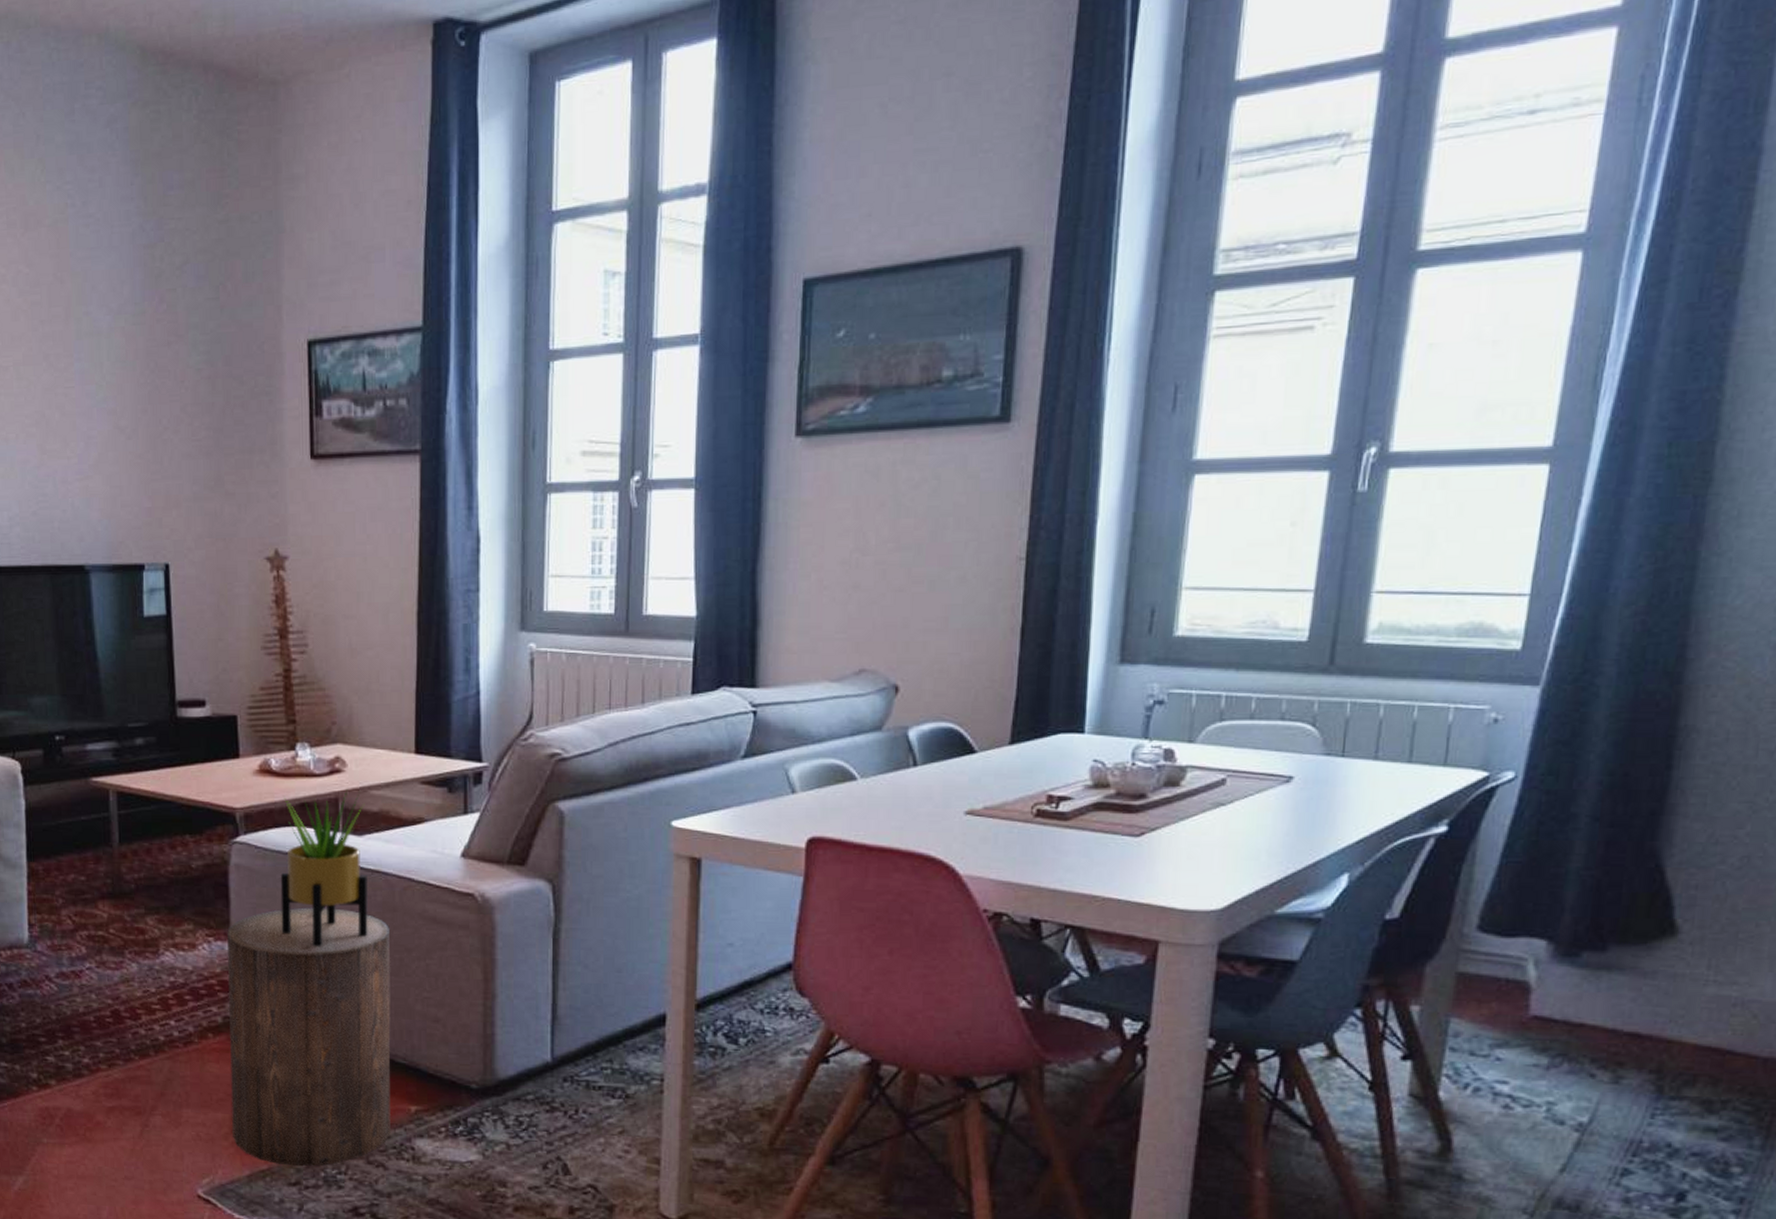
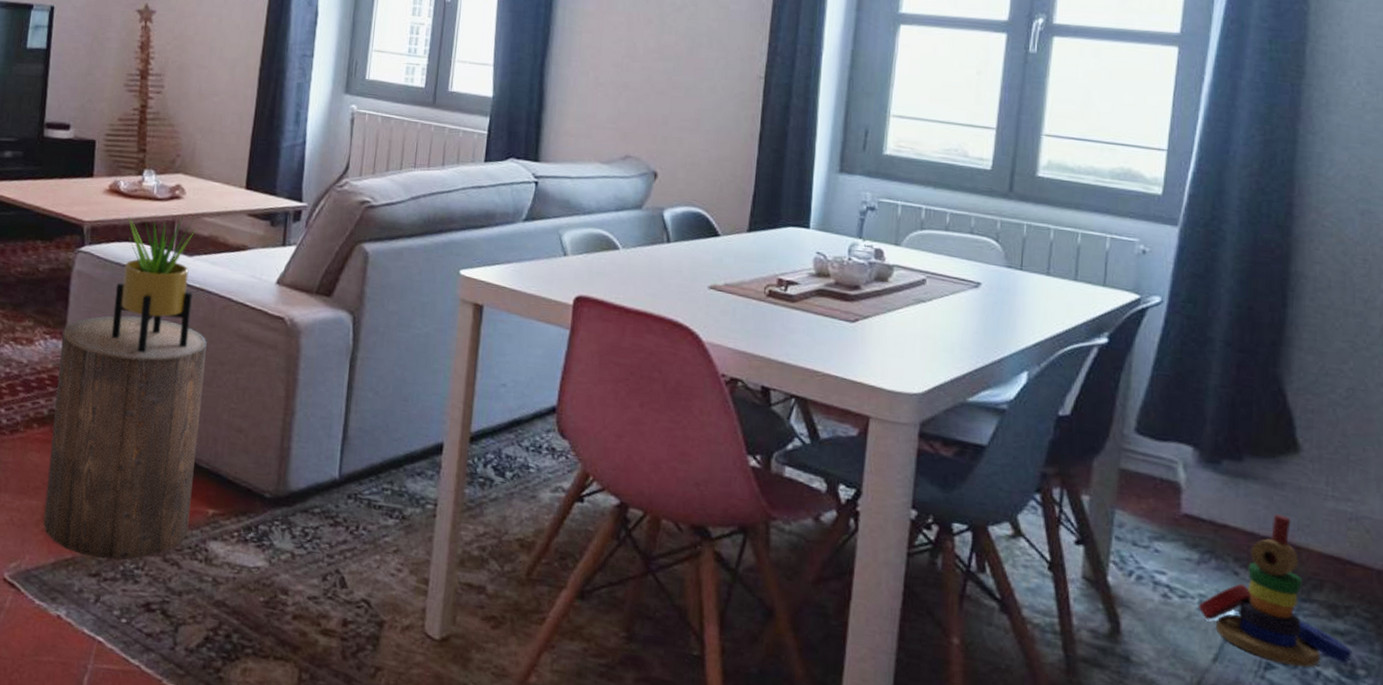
stacking toy: none [1544,1007,1727,1170] -> present [1197,514,1353,668]

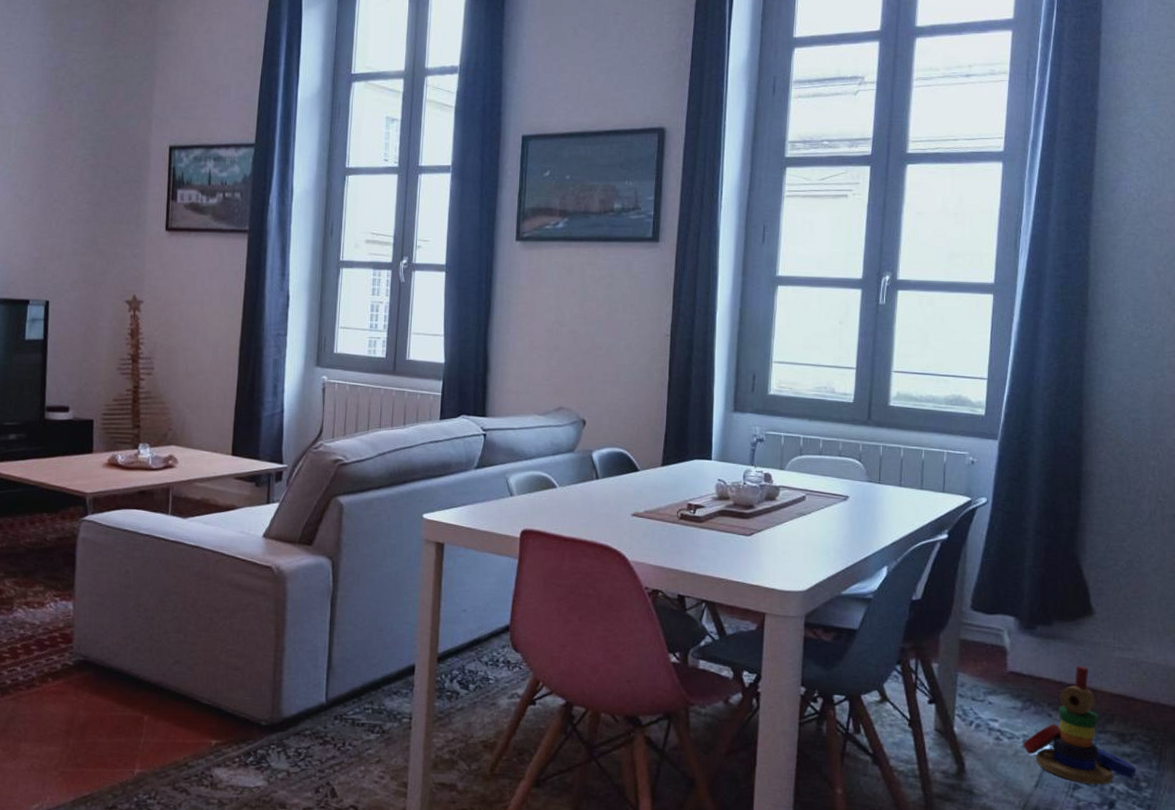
stool: present [43,315,207,560] -> none [62,574,203,793]
potted plant: present [111,213,197,354] -> none [116,480,190,607]

